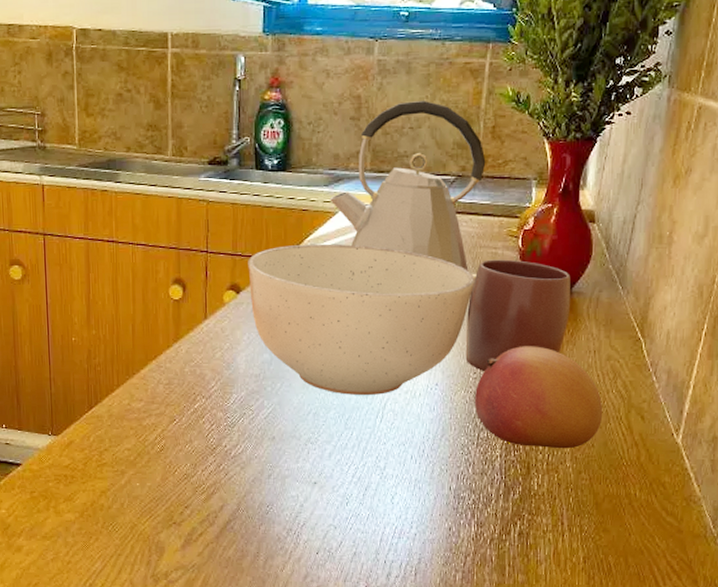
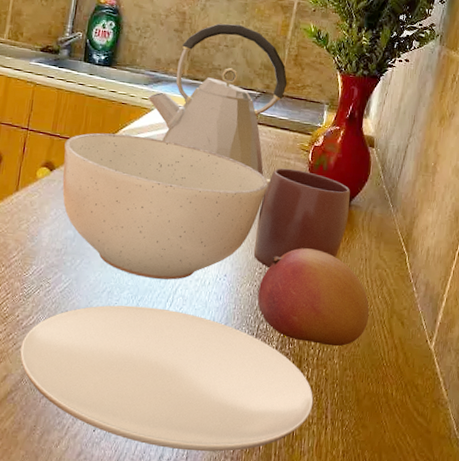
plate: none [233,425,547,567] -> present [20,305,314,452]

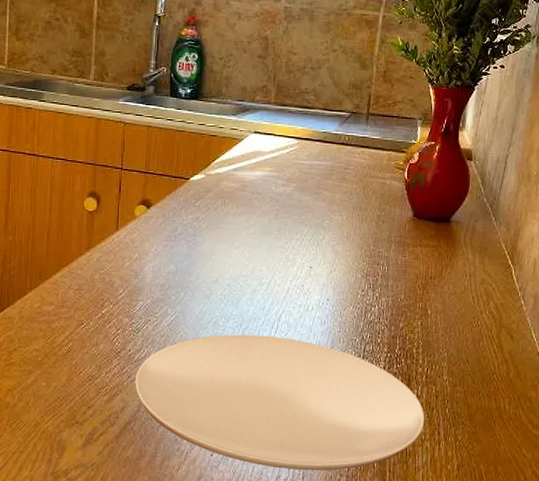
bowl: present [62,133,269,280] -> none [159,166,365,307]
kettle: present [147,23,288,184] -> none [236,44,378,206]
mug: present [253,168,350,269] -> none [354,188,450,290]
fruit: present [257,248,369,347] -> none [361,268,477,364]

